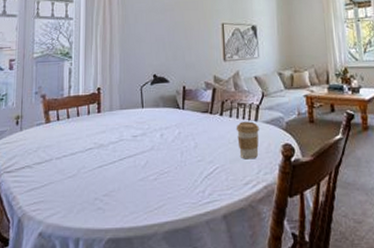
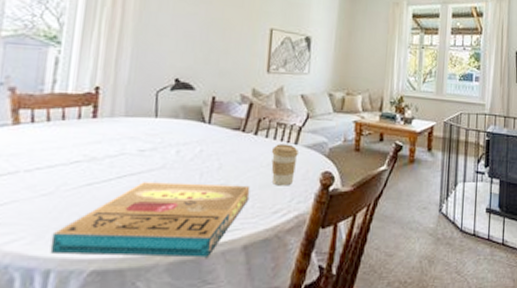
pizza box: none [78,161,223,227] -> present [50,182,251,258]

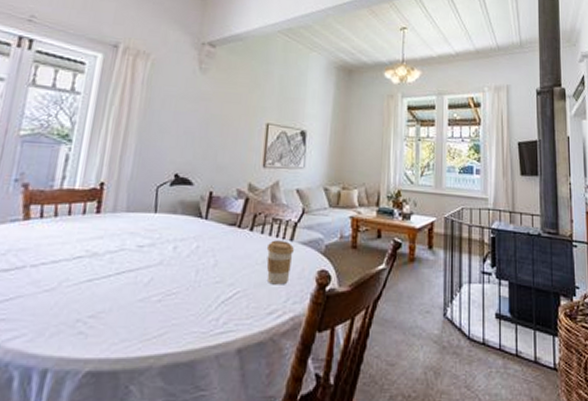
pizza box: present [50,182,251,258] -> none [48,279,246,361]

